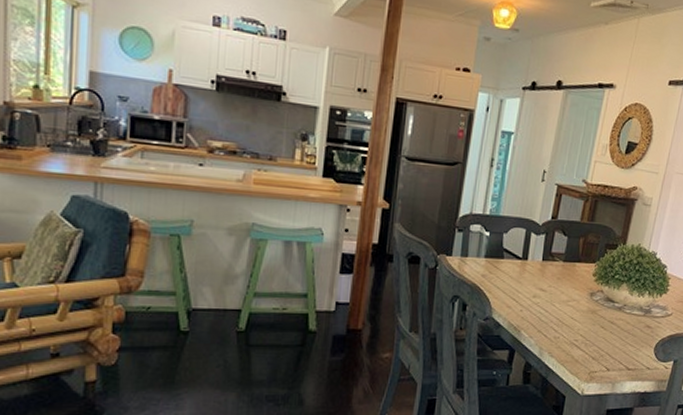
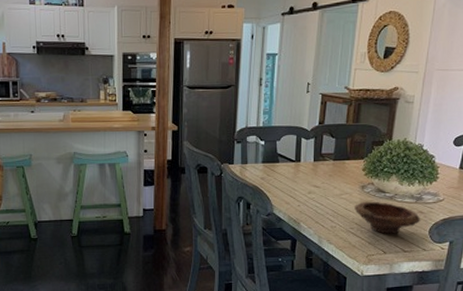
bowl: none [581,310,648,349] -> present [354,201,421,234]

